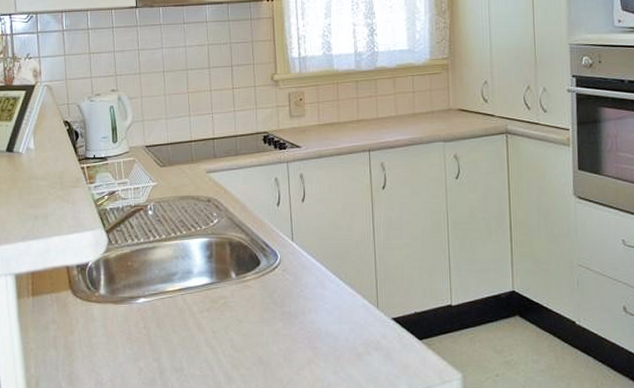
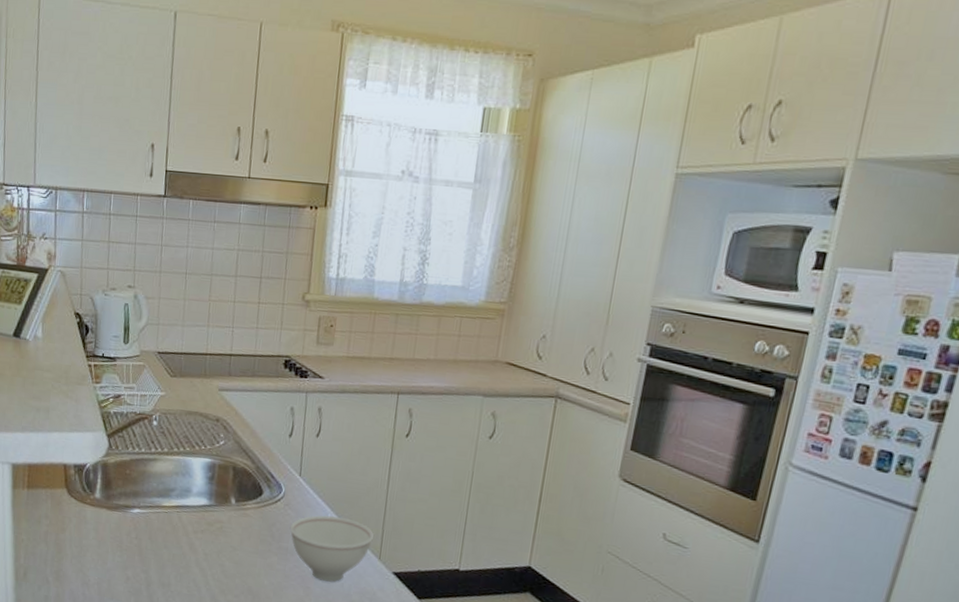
bowl: none [290,273,370,338] -> present [289,515,375,583]

